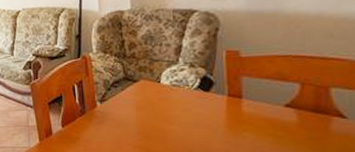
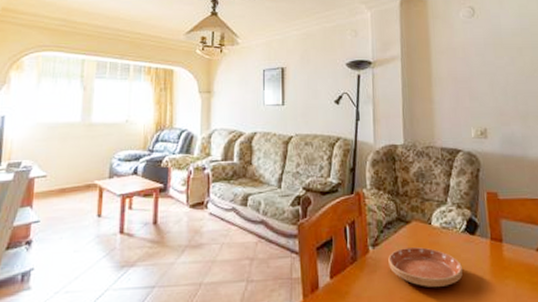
saucer: none [116,103,194,138] -> present [388,247,463,288]

